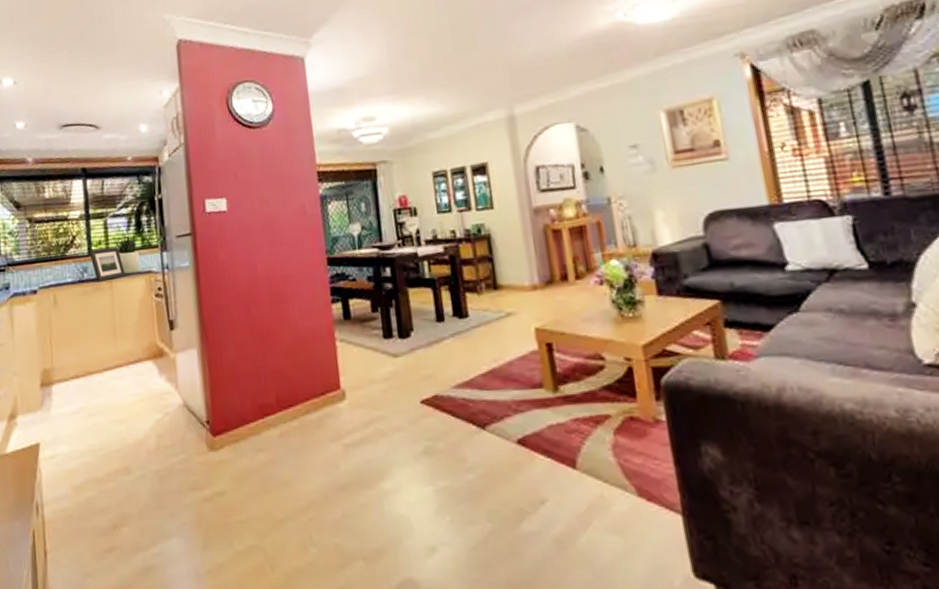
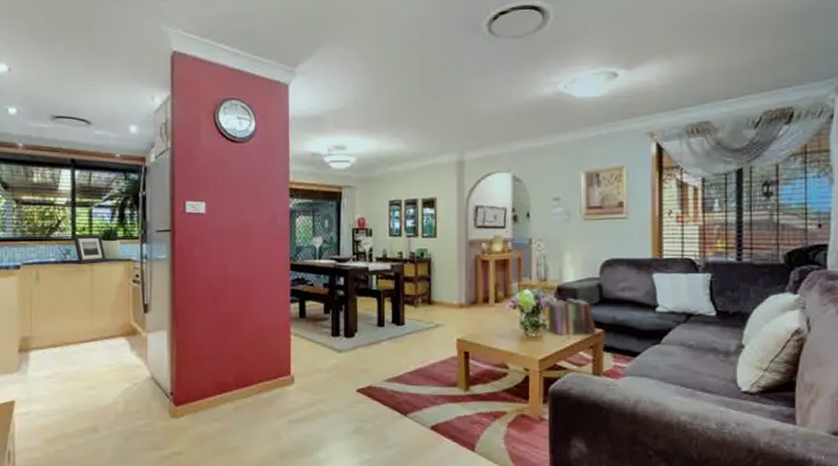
books: none [642,263,713,313] -> present [547,297,597,335]

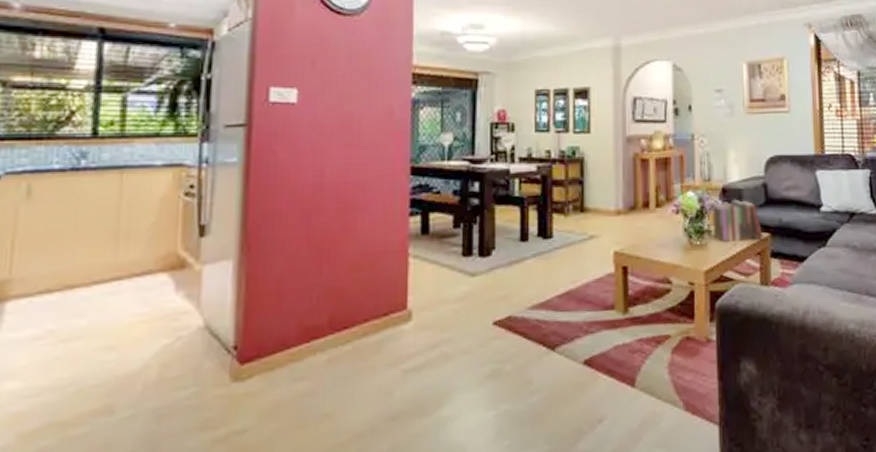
picture frame: present [73,234,106,264] -> none [93,129,145,172]
planter: present [98,226,122,261] -> none [134,119,169,166]

